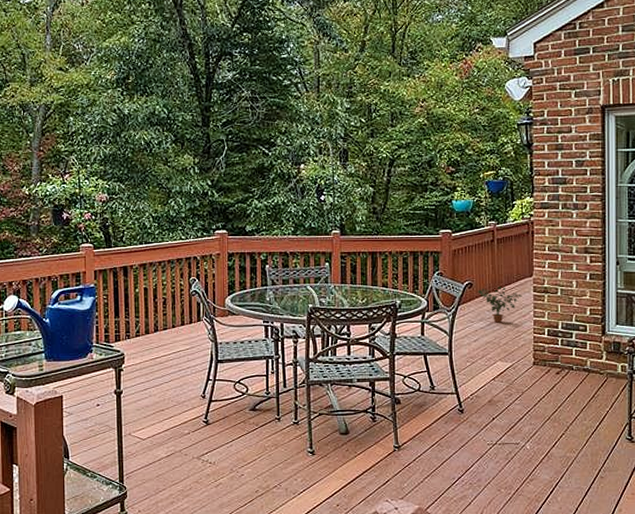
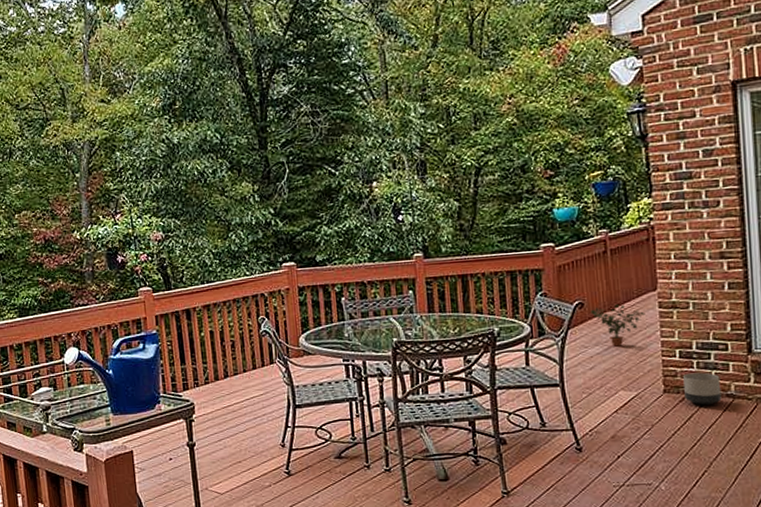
planter: none [550,349,579,378] -> present [683,372,722,406]

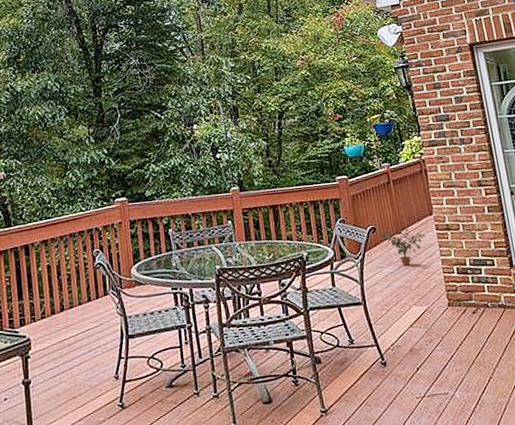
planter: present [683,372,722,406] -> none [462,285,496,317]

